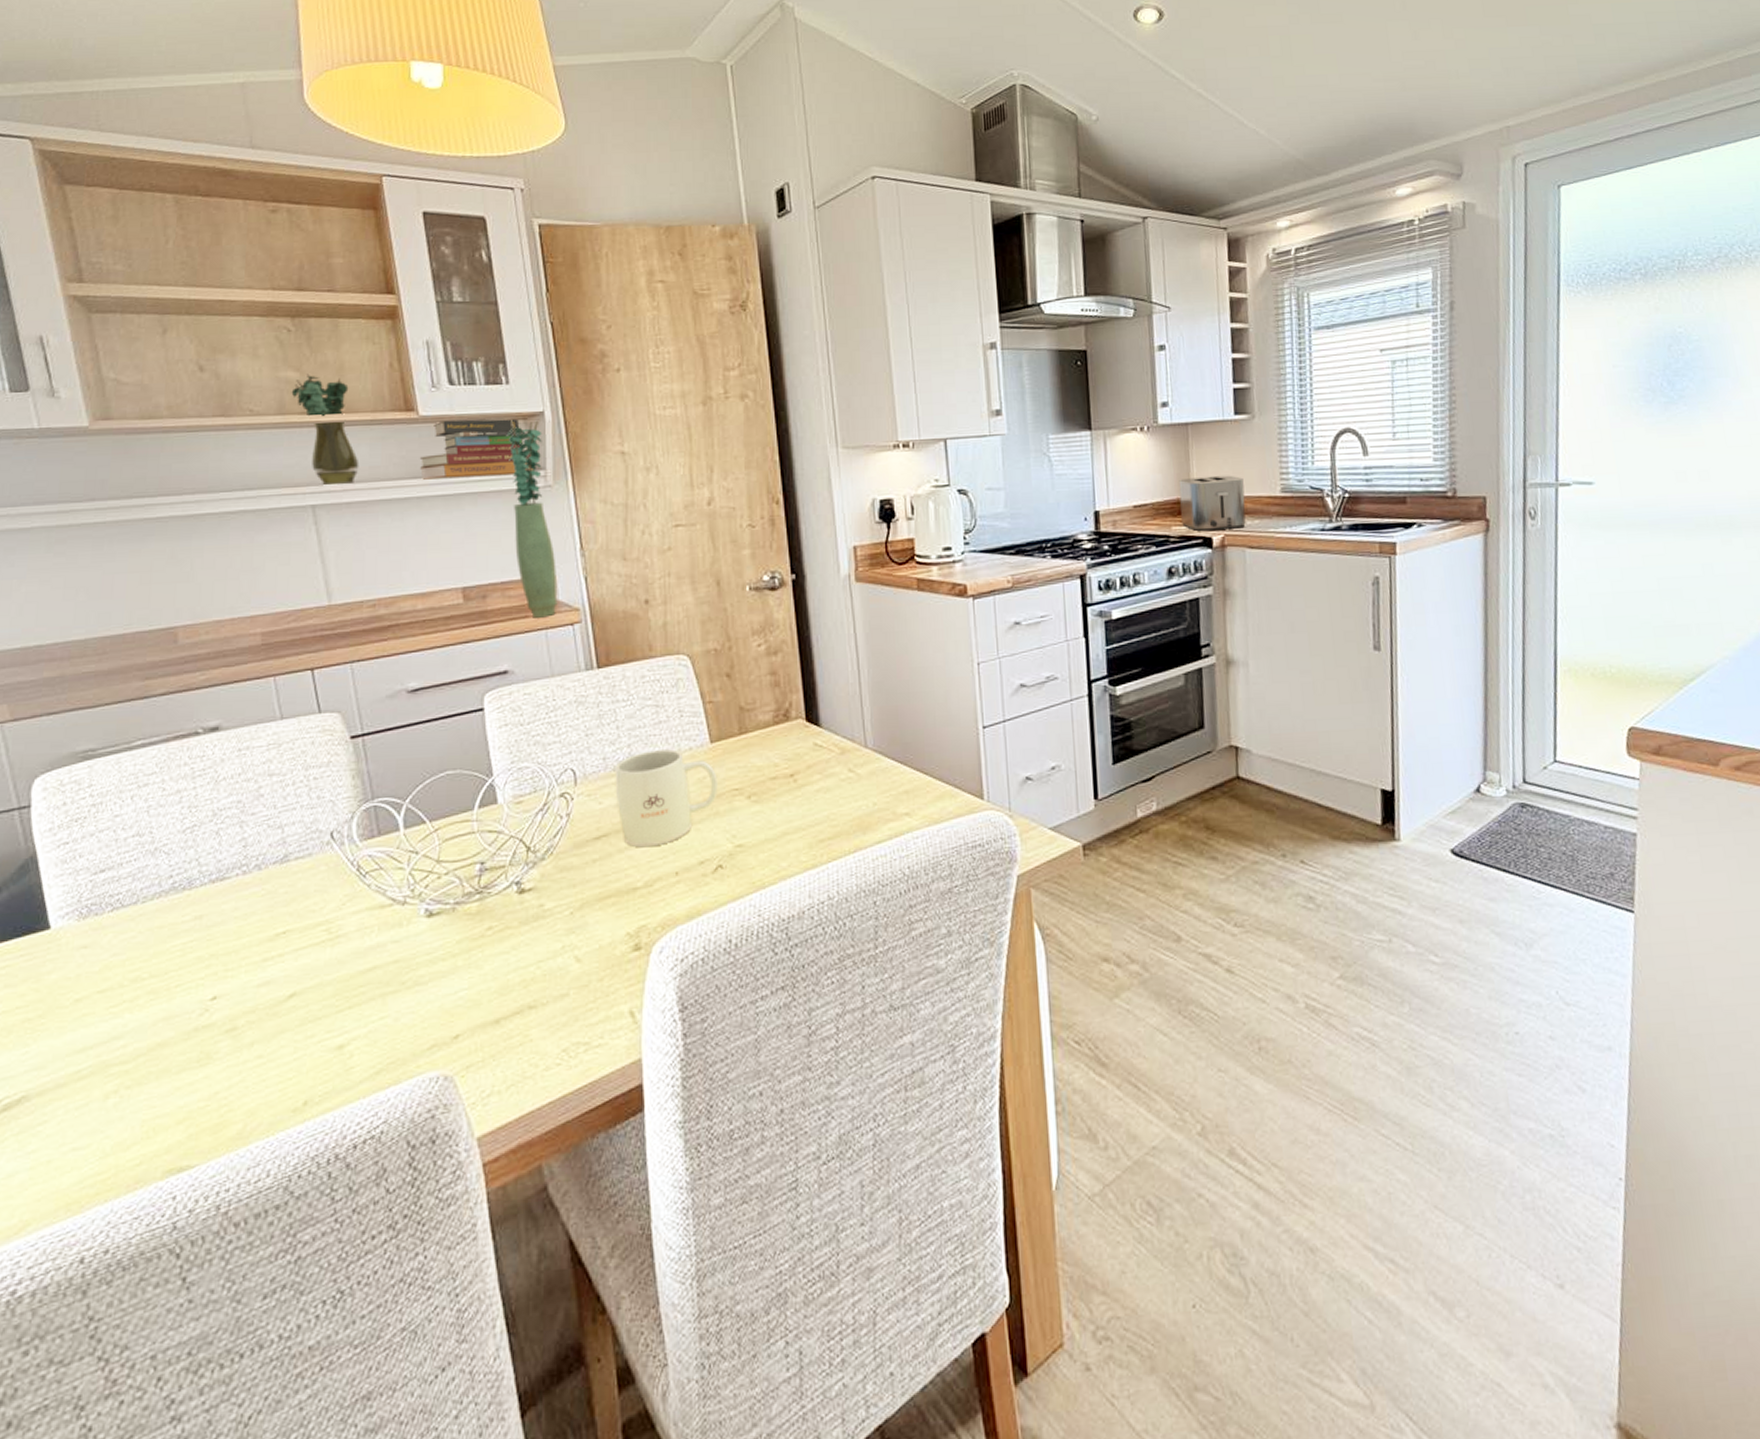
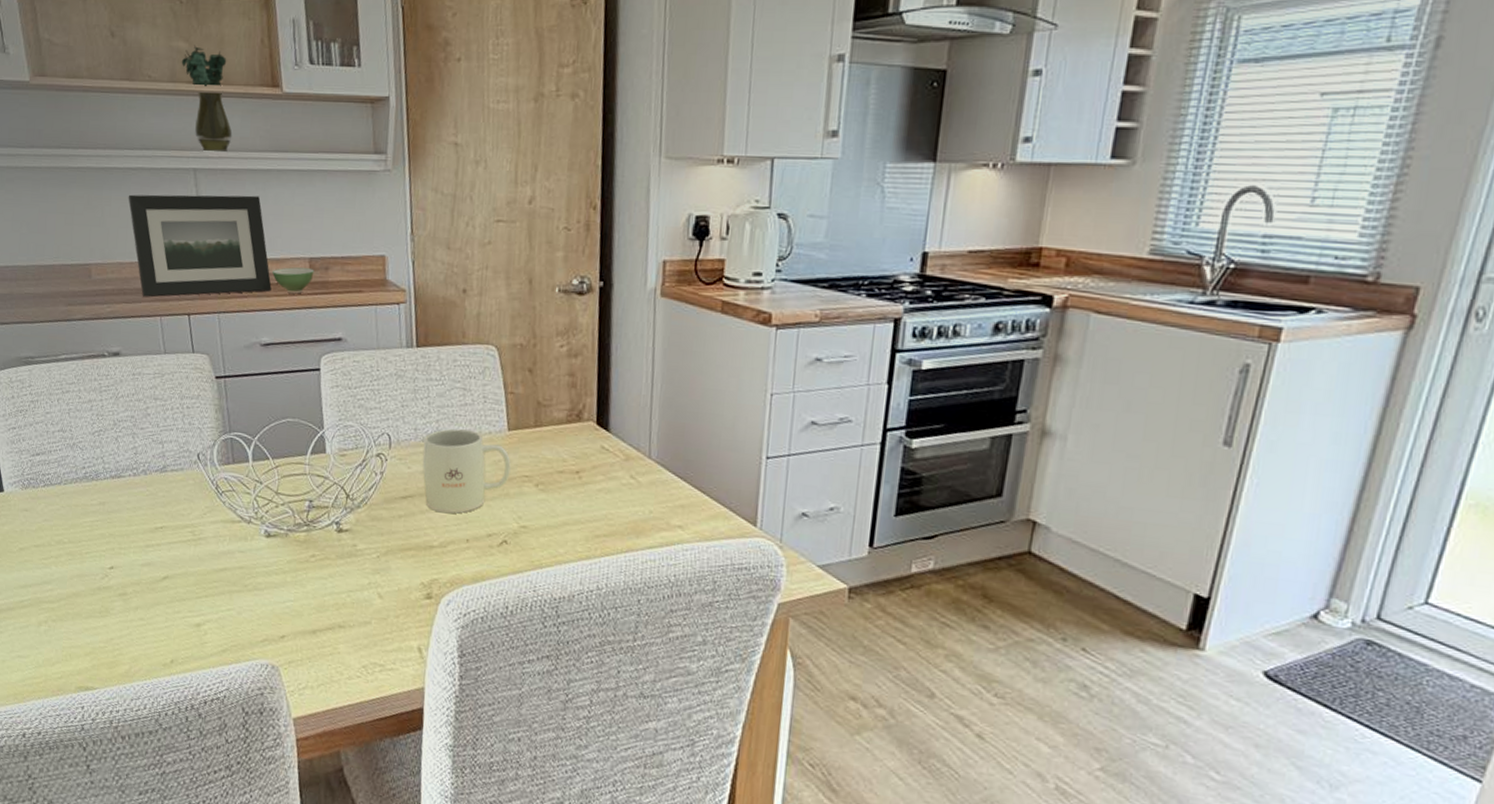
picture frame: none [226,527,417,657] -> present [128,194,272,298]
bowl: none [418,599,469,629] -> present [272,267,314,294]
books: present [419,418,533,480] -> none [281,98,376,157]
vase: present [505,420,558,618] -> none [353,103,389,295]
toaster: present [1178,475,1246,532] -> none [1020,226,1106,290]

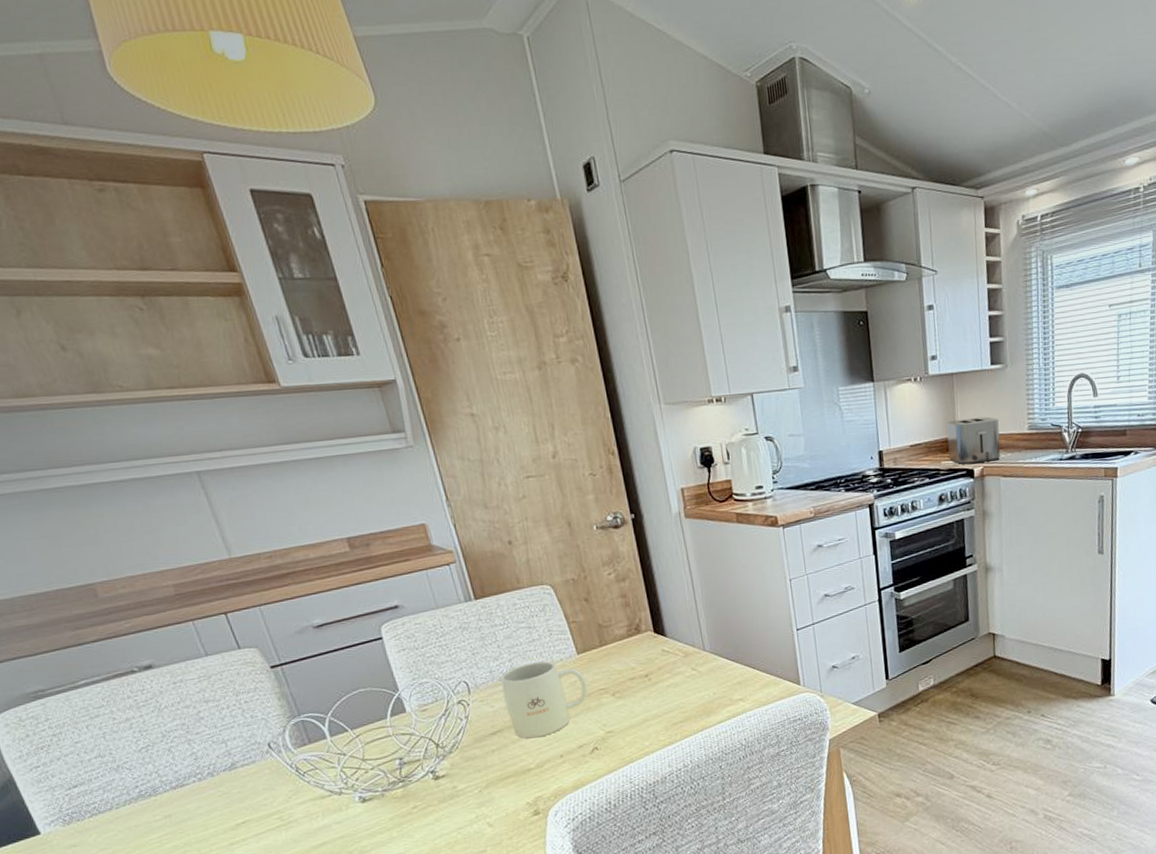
picture frame: present [128,194,272,298] -> none [123,488,313,606]
vase: present [181,45,233,153] -> none [155,350,235,454]
bowl: present [272,267,314,294] -> none [310,547,356,574]
toaster: none [1020,226,1106,290] -> present [946,416,1000,465]

